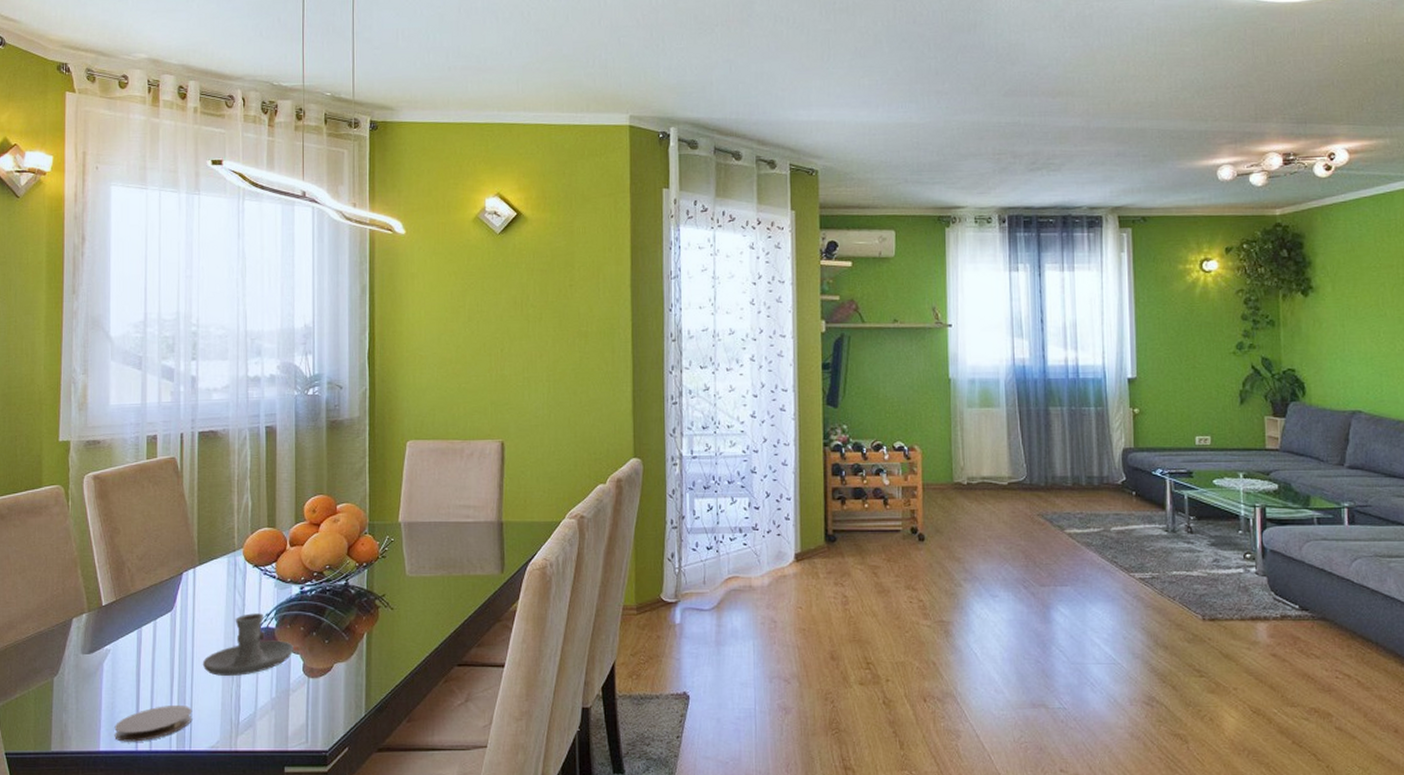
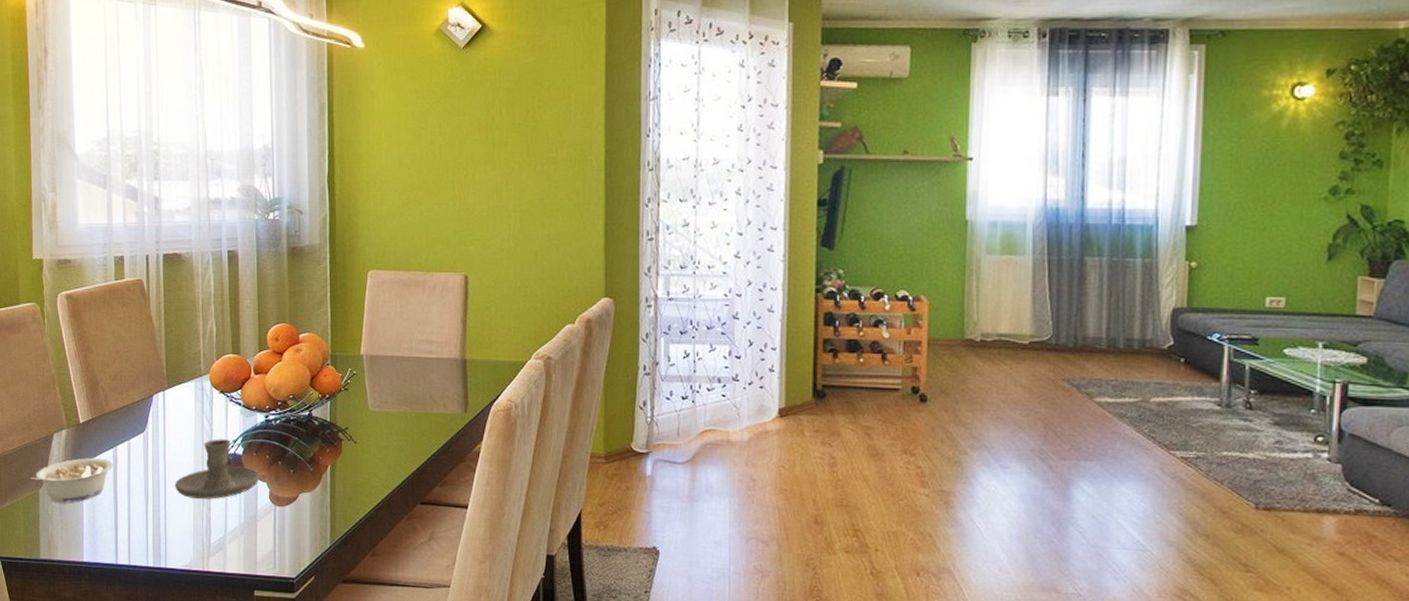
legume: none [44,640,138,690] -> present [30,457,114,503]
coaster: present [114,704,193,742] -> none [96,523,167,556]

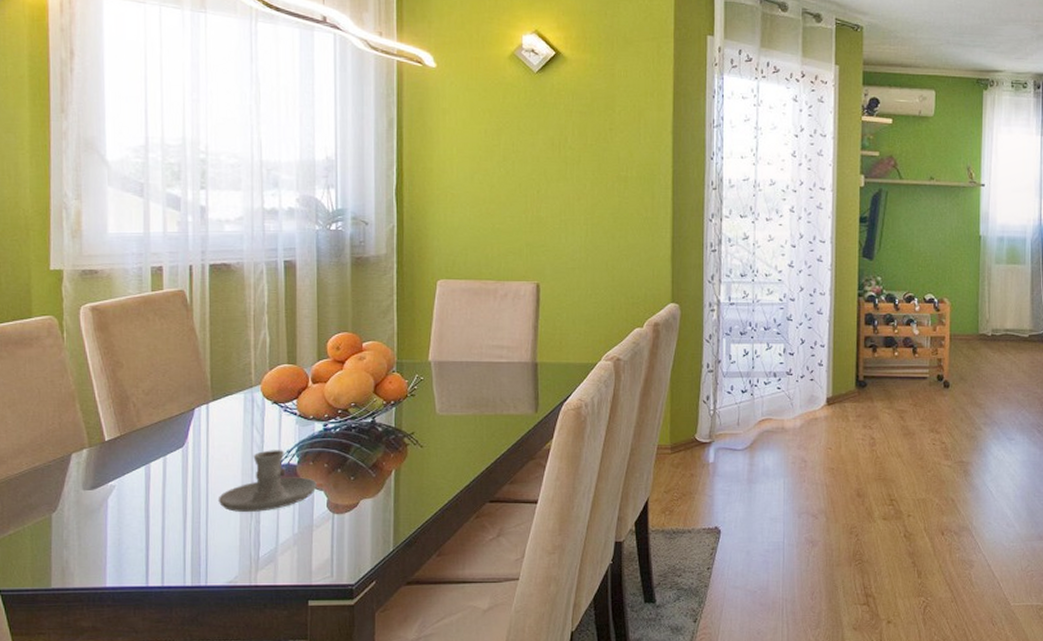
legume: present [30,457,114,503] -> none [40,476,146,527]

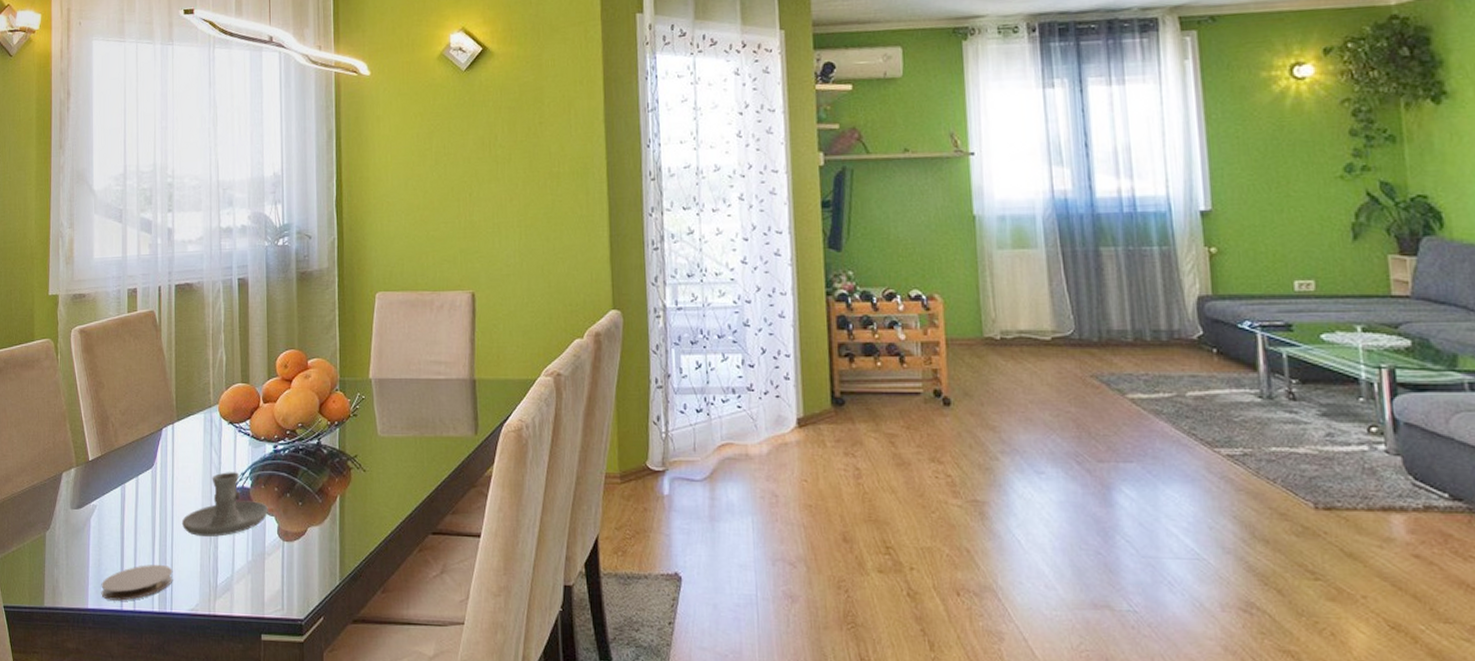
coaster: none [122,540,208,578] -> present [101,564,173,601]

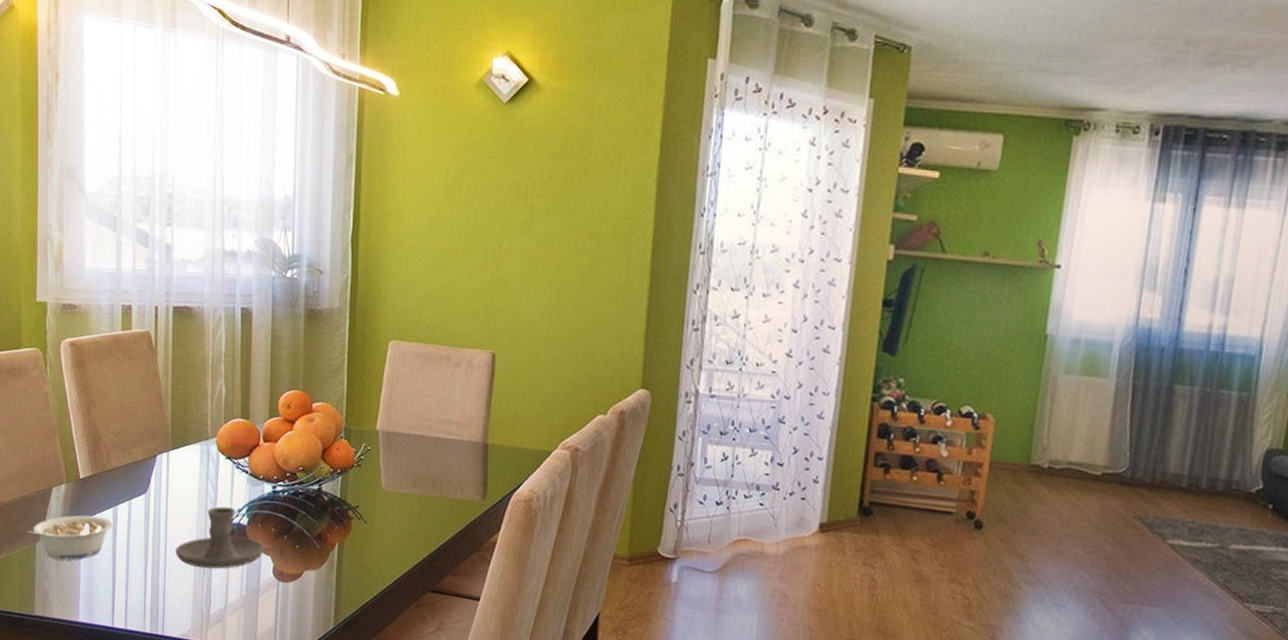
legume: none [37,496,122,546] -> present [27,515,114,560]
coaster: present [101,564,173,601] -> none [92,587,165,619]

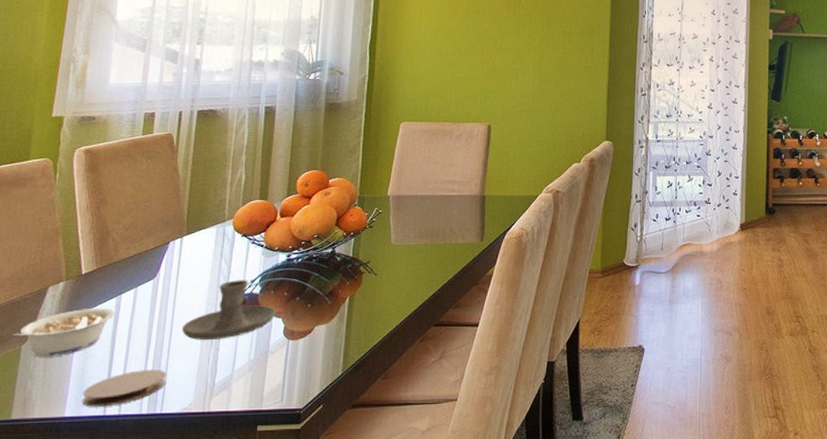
coaster: none [92,587,165,619] -> present [82,368,167,407]

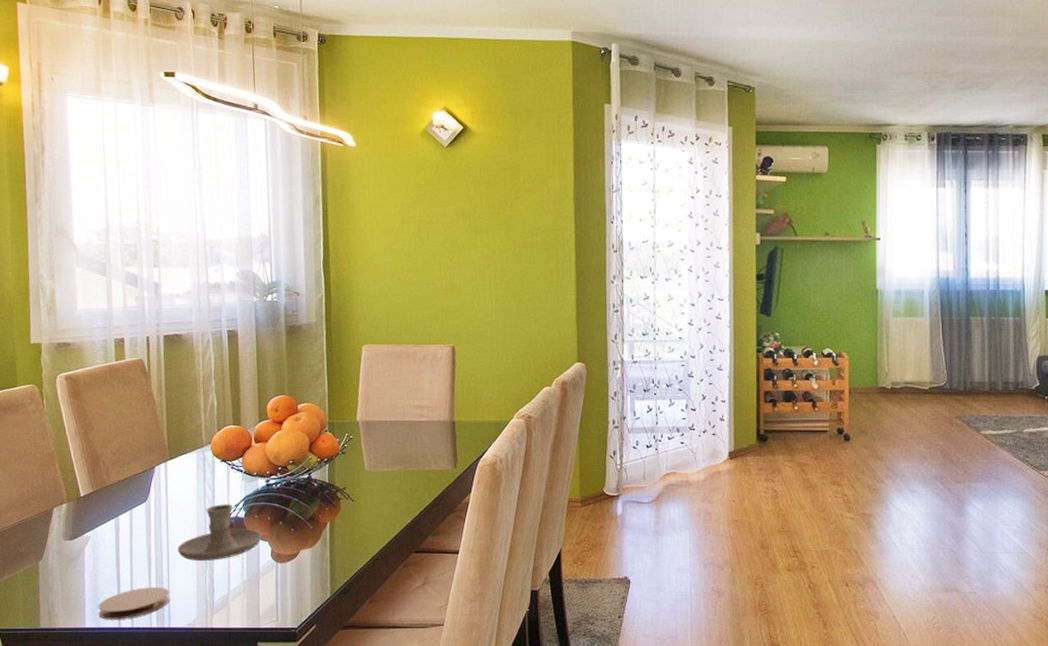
legume: present [12,307,116,358] -> none [29,528,116,573]

